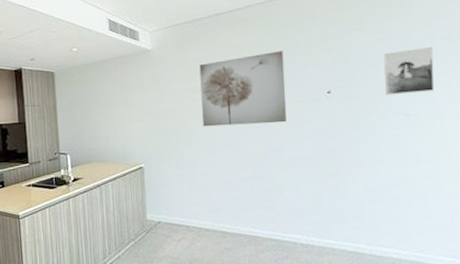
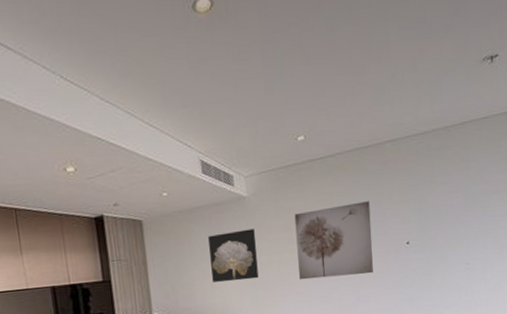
wall art: none [113,79,161,127] -> present [208,229,259,282]
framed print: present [383,47,435,96] -> none [450,201,487,246]

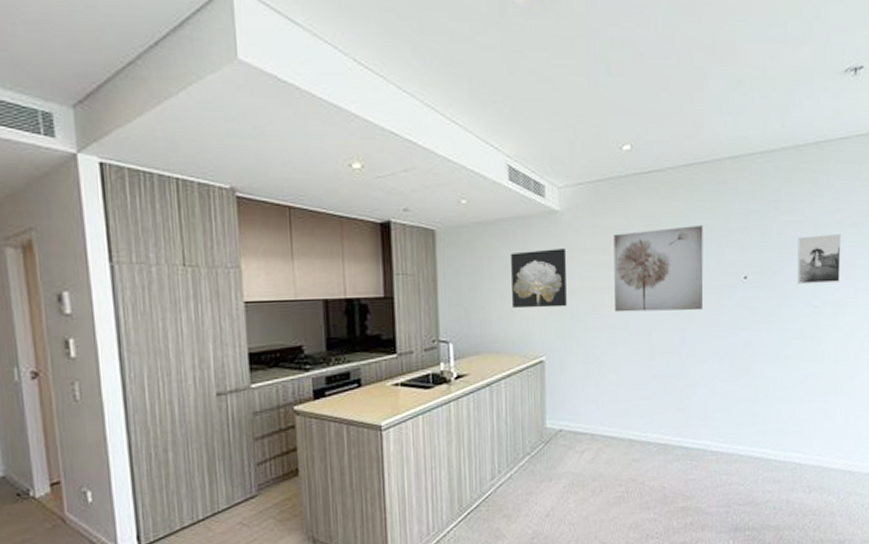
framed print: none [450,201,487,246] -> present [797,234,841,285]

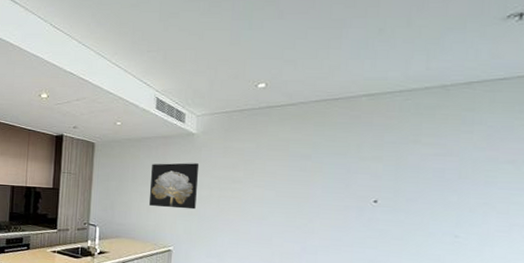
wall art: present [613,225,704,313] -> none [238,152,332,226]
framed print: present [797,234,841,285] -> none [435,169,493,217]

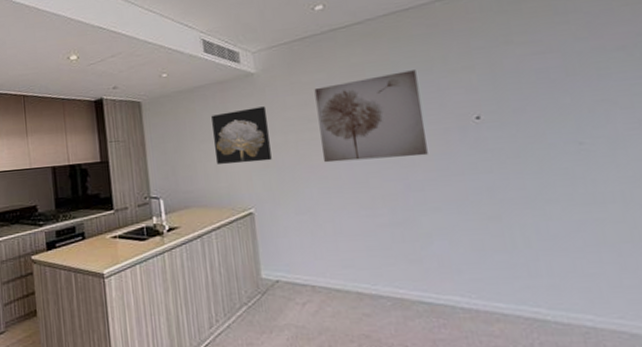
wall art: none [238,152,332,226] -> present [314,70,428,163]

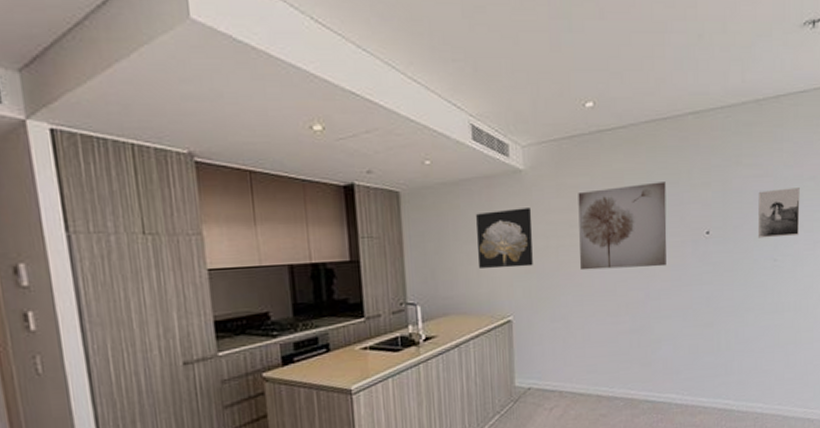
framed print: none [542,60,612,120] -> present [757,188,800,239]

